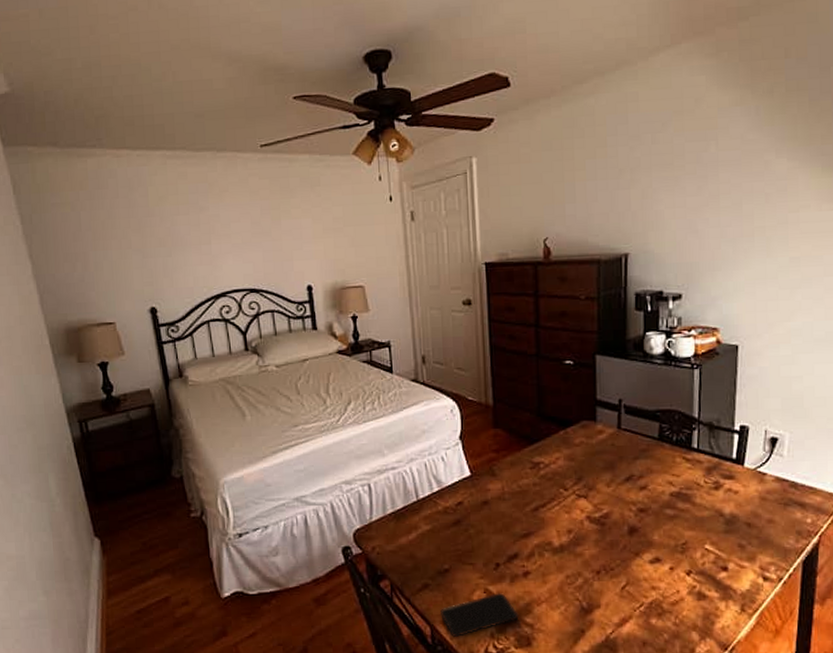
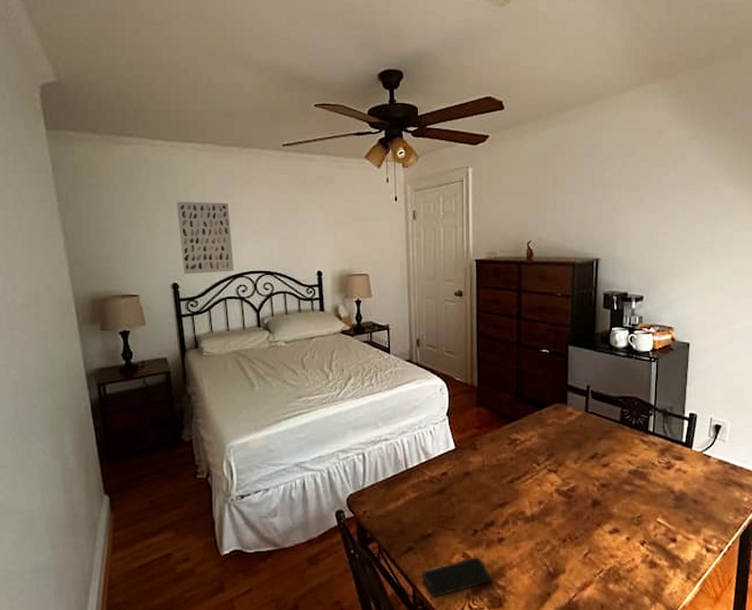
wall art: none [149,214,216,297] -> present [177,202,235,274]

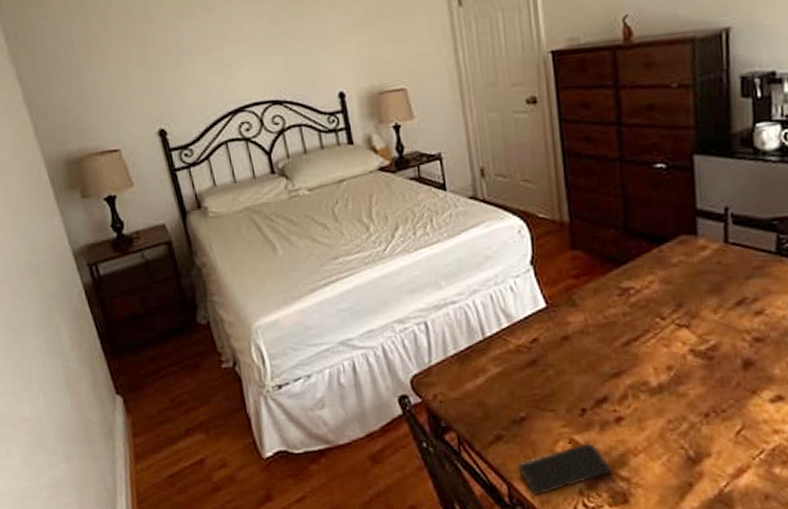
wall art: present [177,202,235,274] -> none [149,16,233,117]

